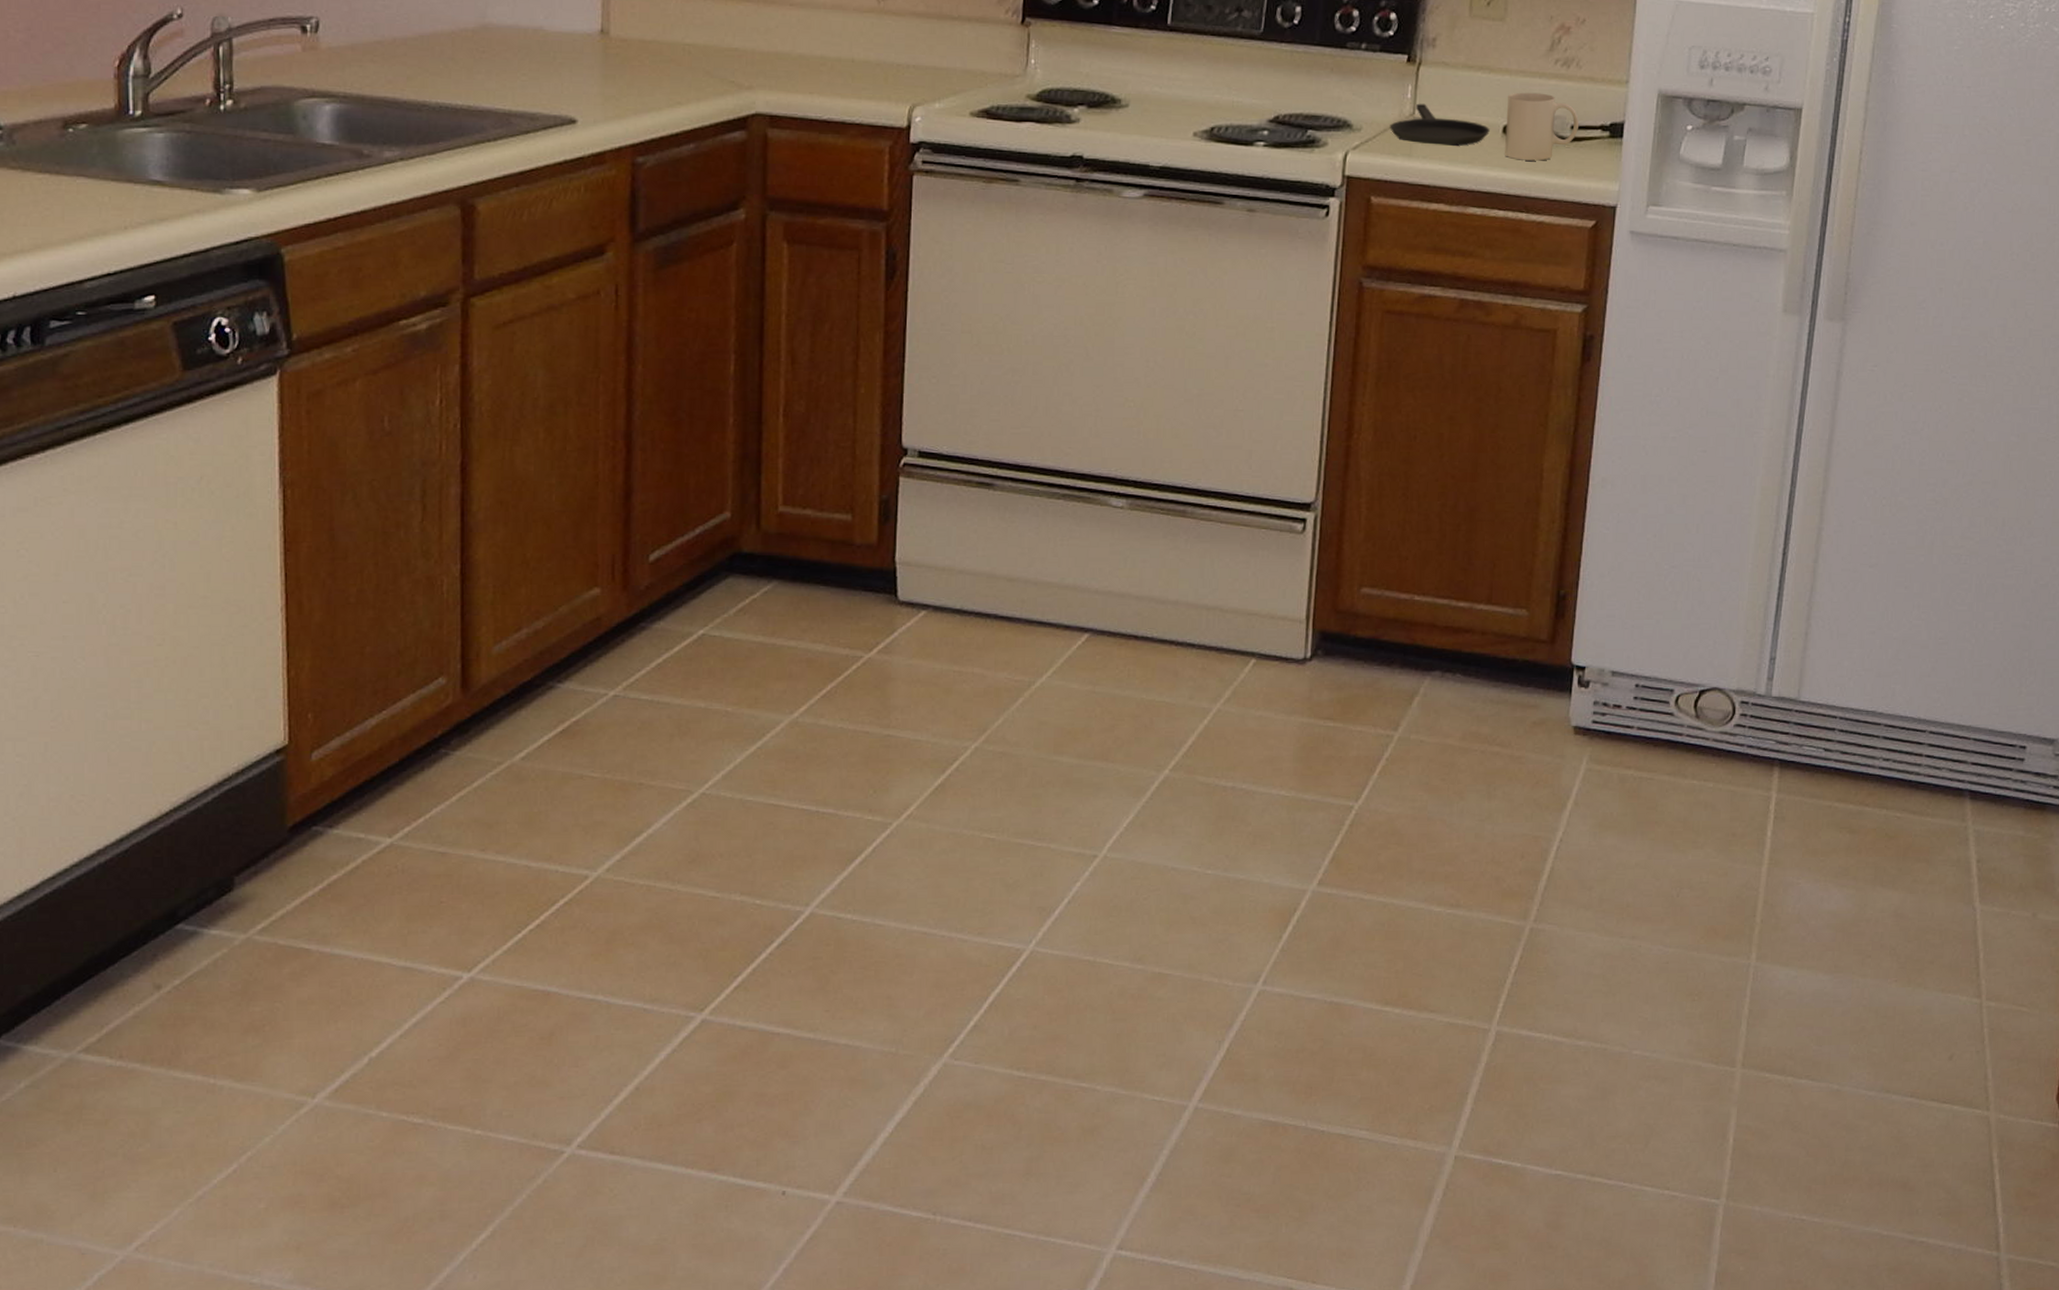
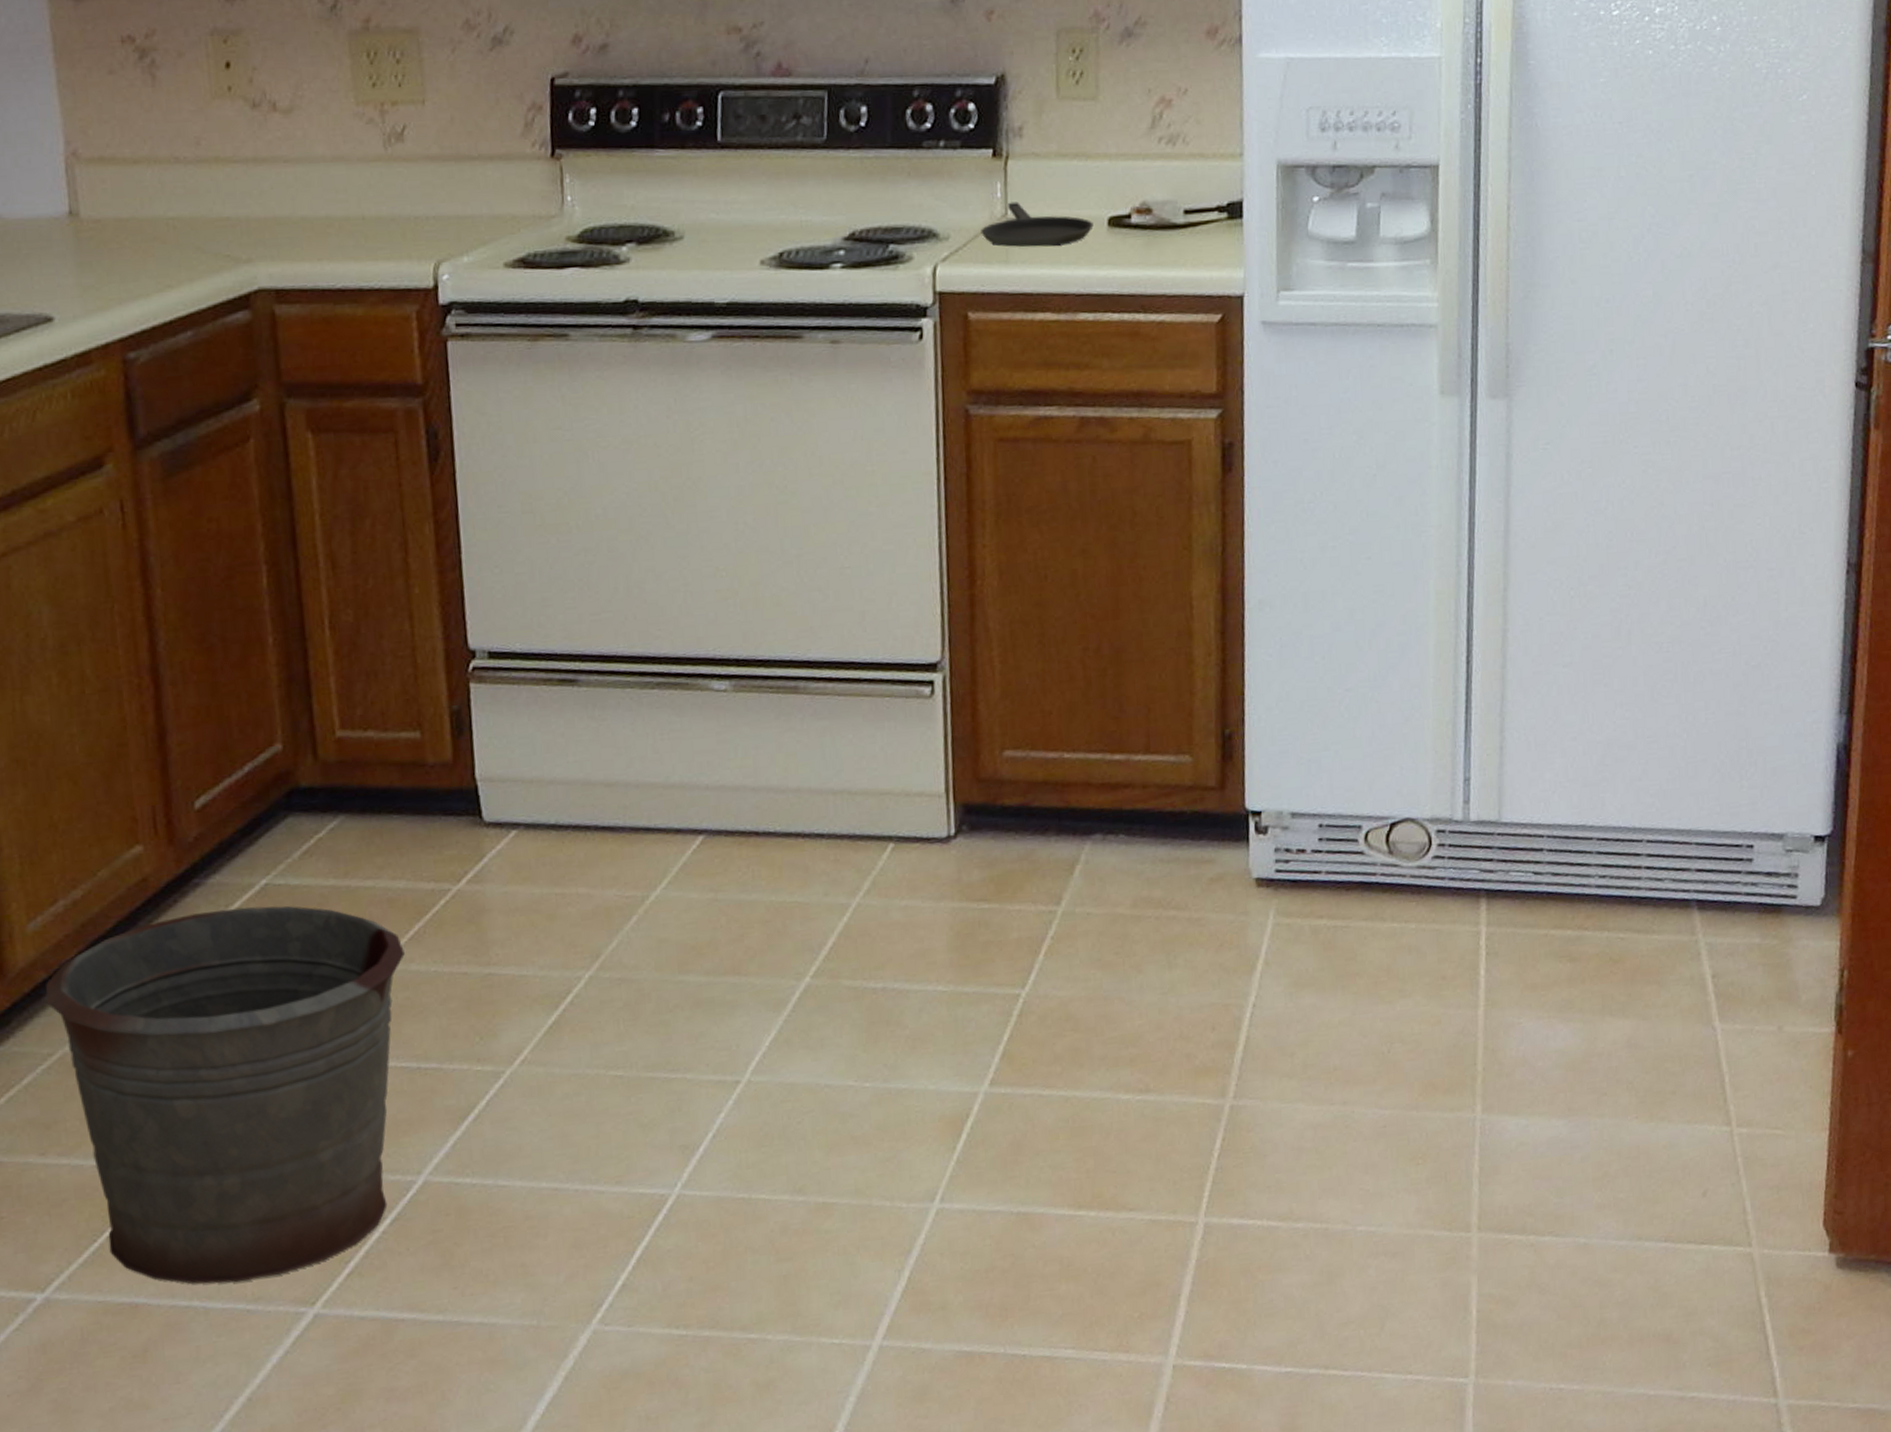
bucket: none [501,652,816,983] -> present [45,905,405,1285]
mug: present [1505,92,1580,161] -> none [1109,176,1193,255]

